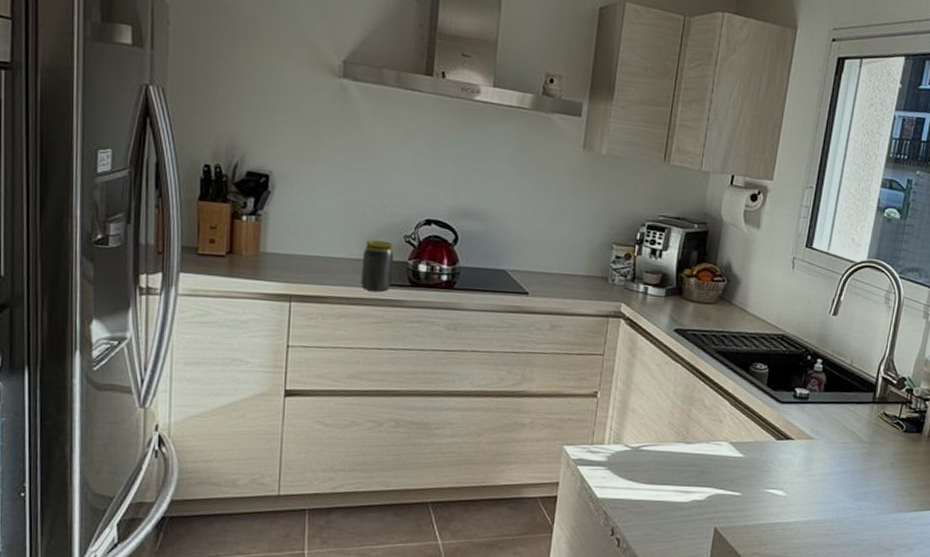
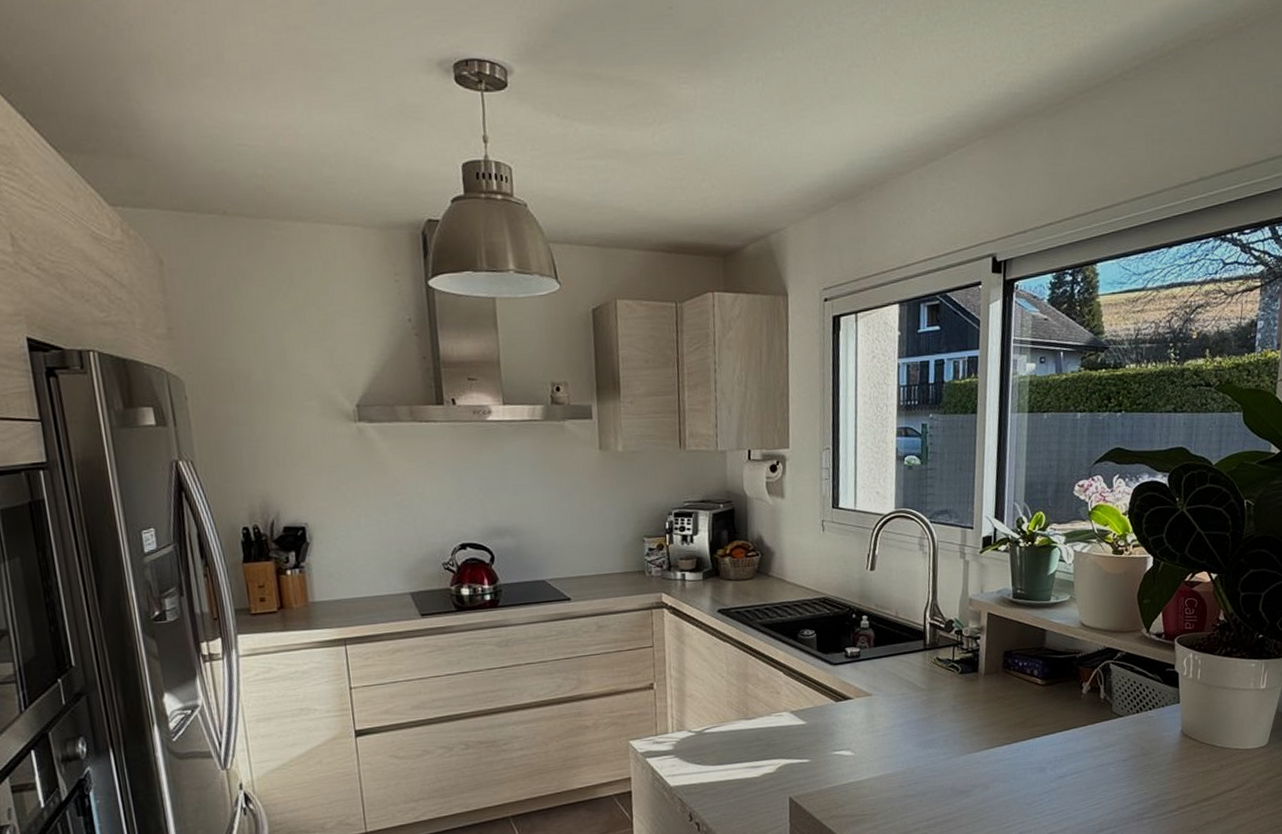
jar: present [361,240,394,292] -> none [406,571,439,622]

